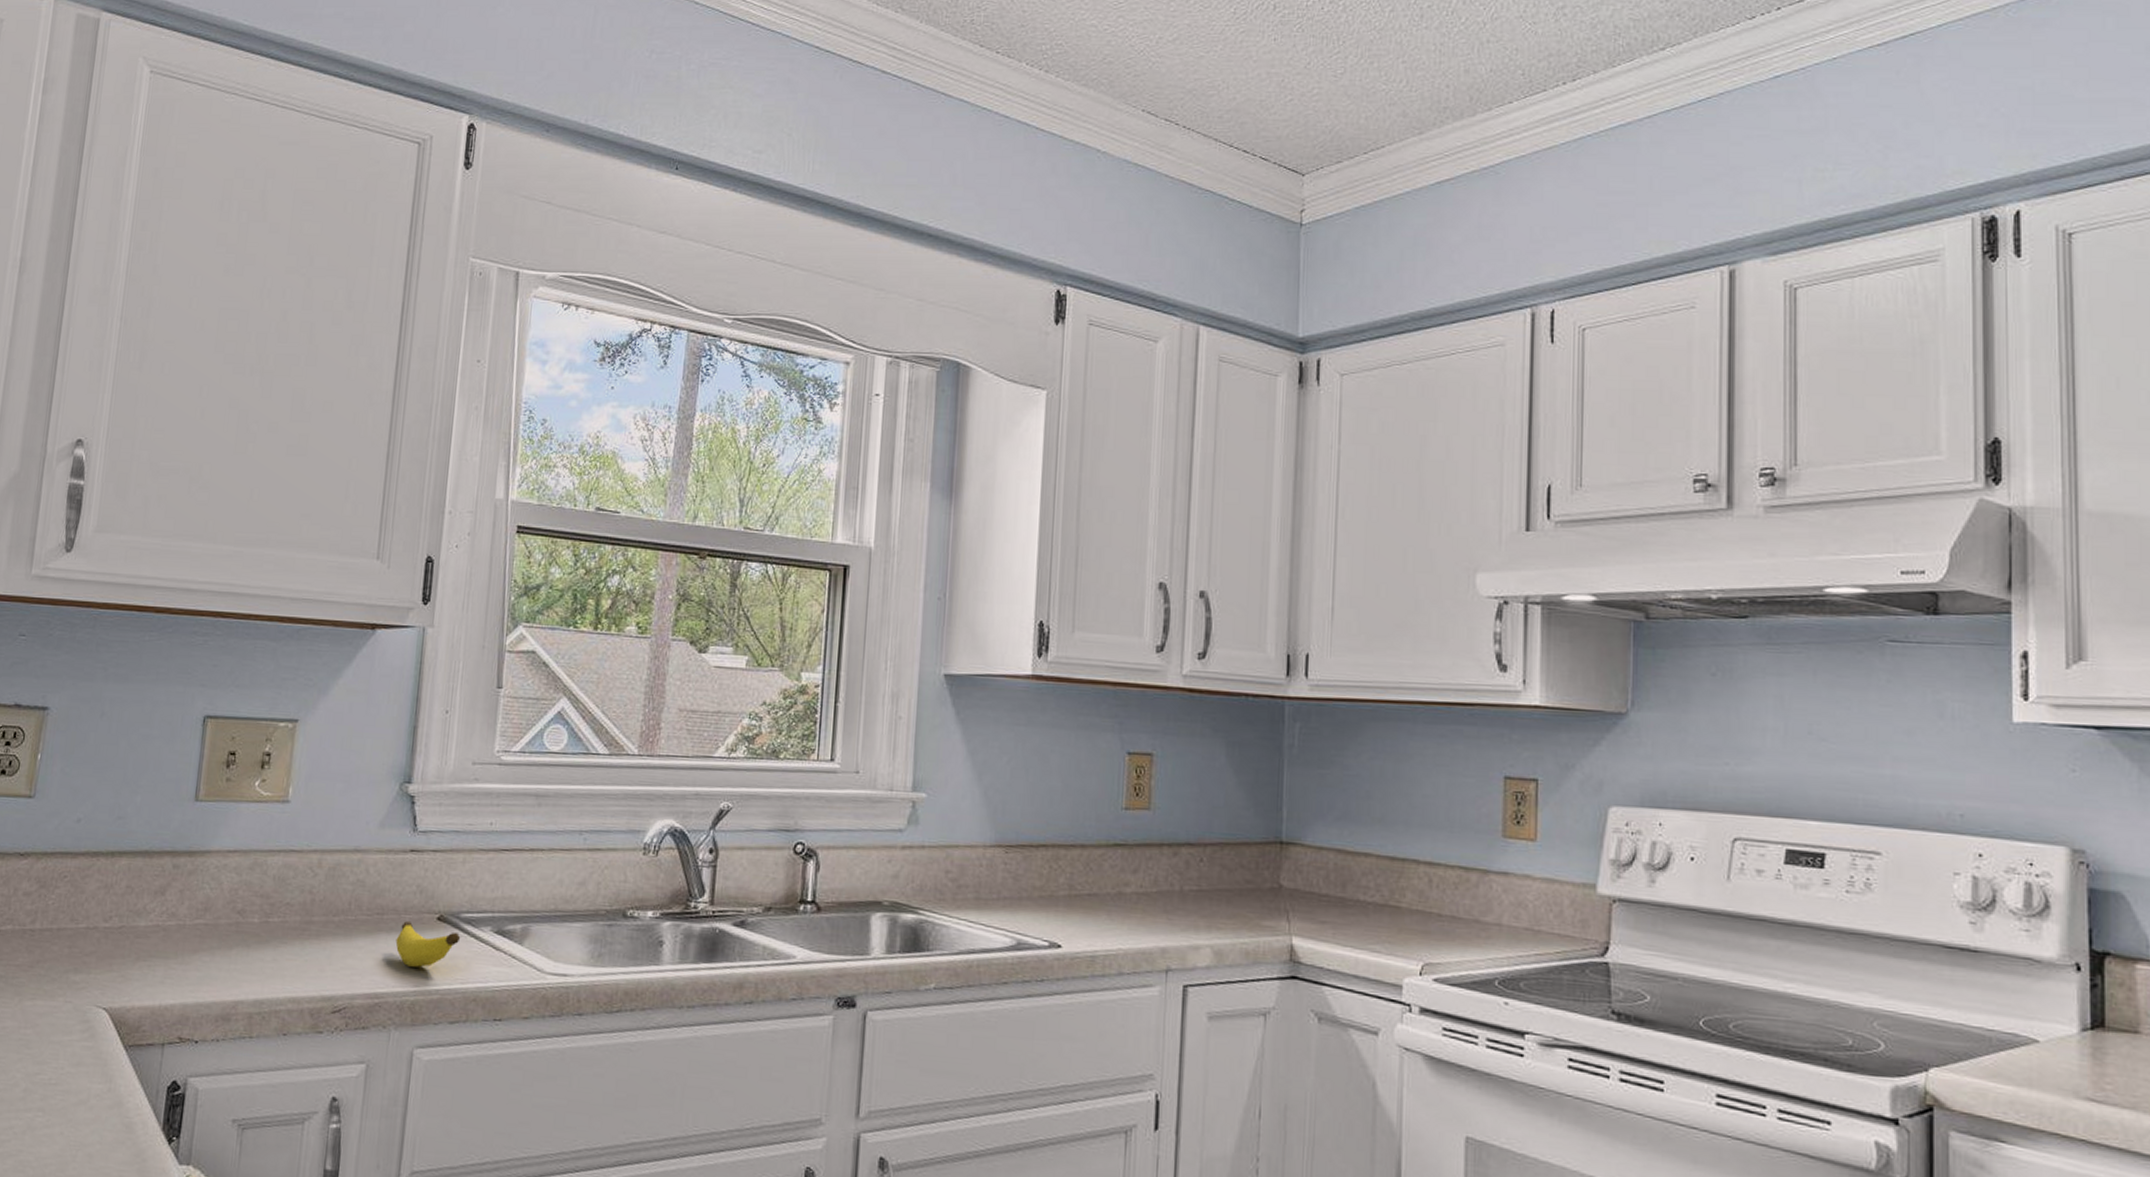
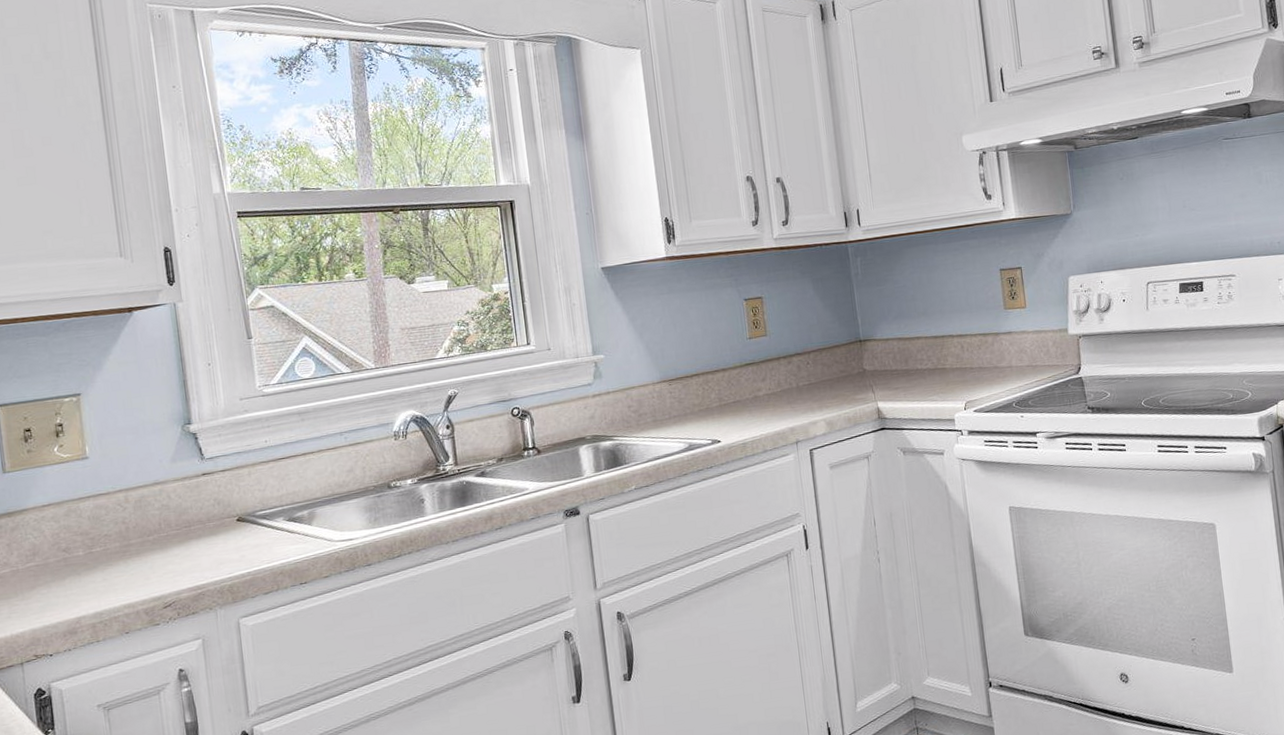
banana: present [395,921,461,968] -> none [205,527,260,560]

